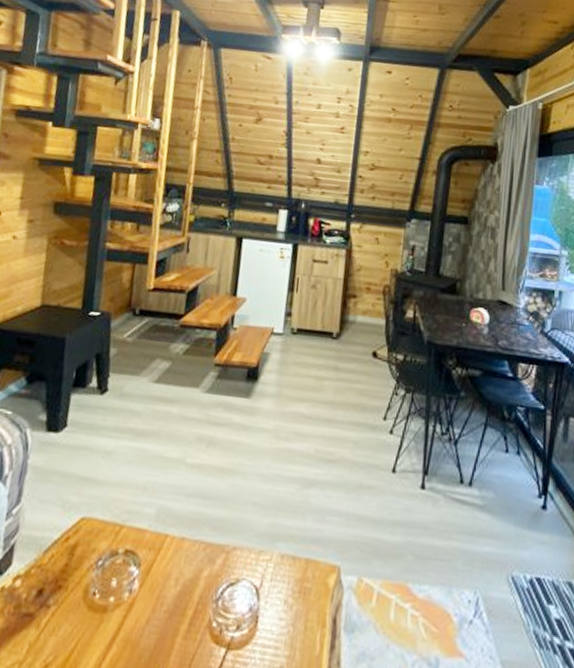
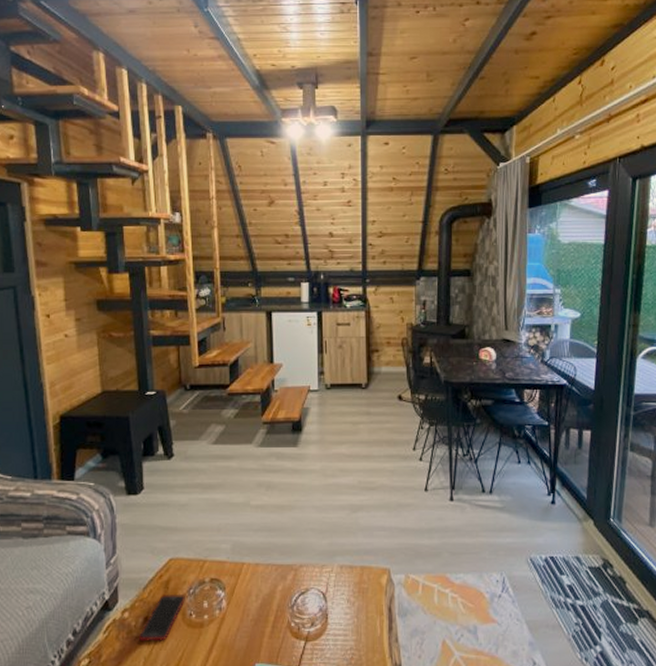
cell phone: none [27,562,92,625] -> present [138,593,185,642]

